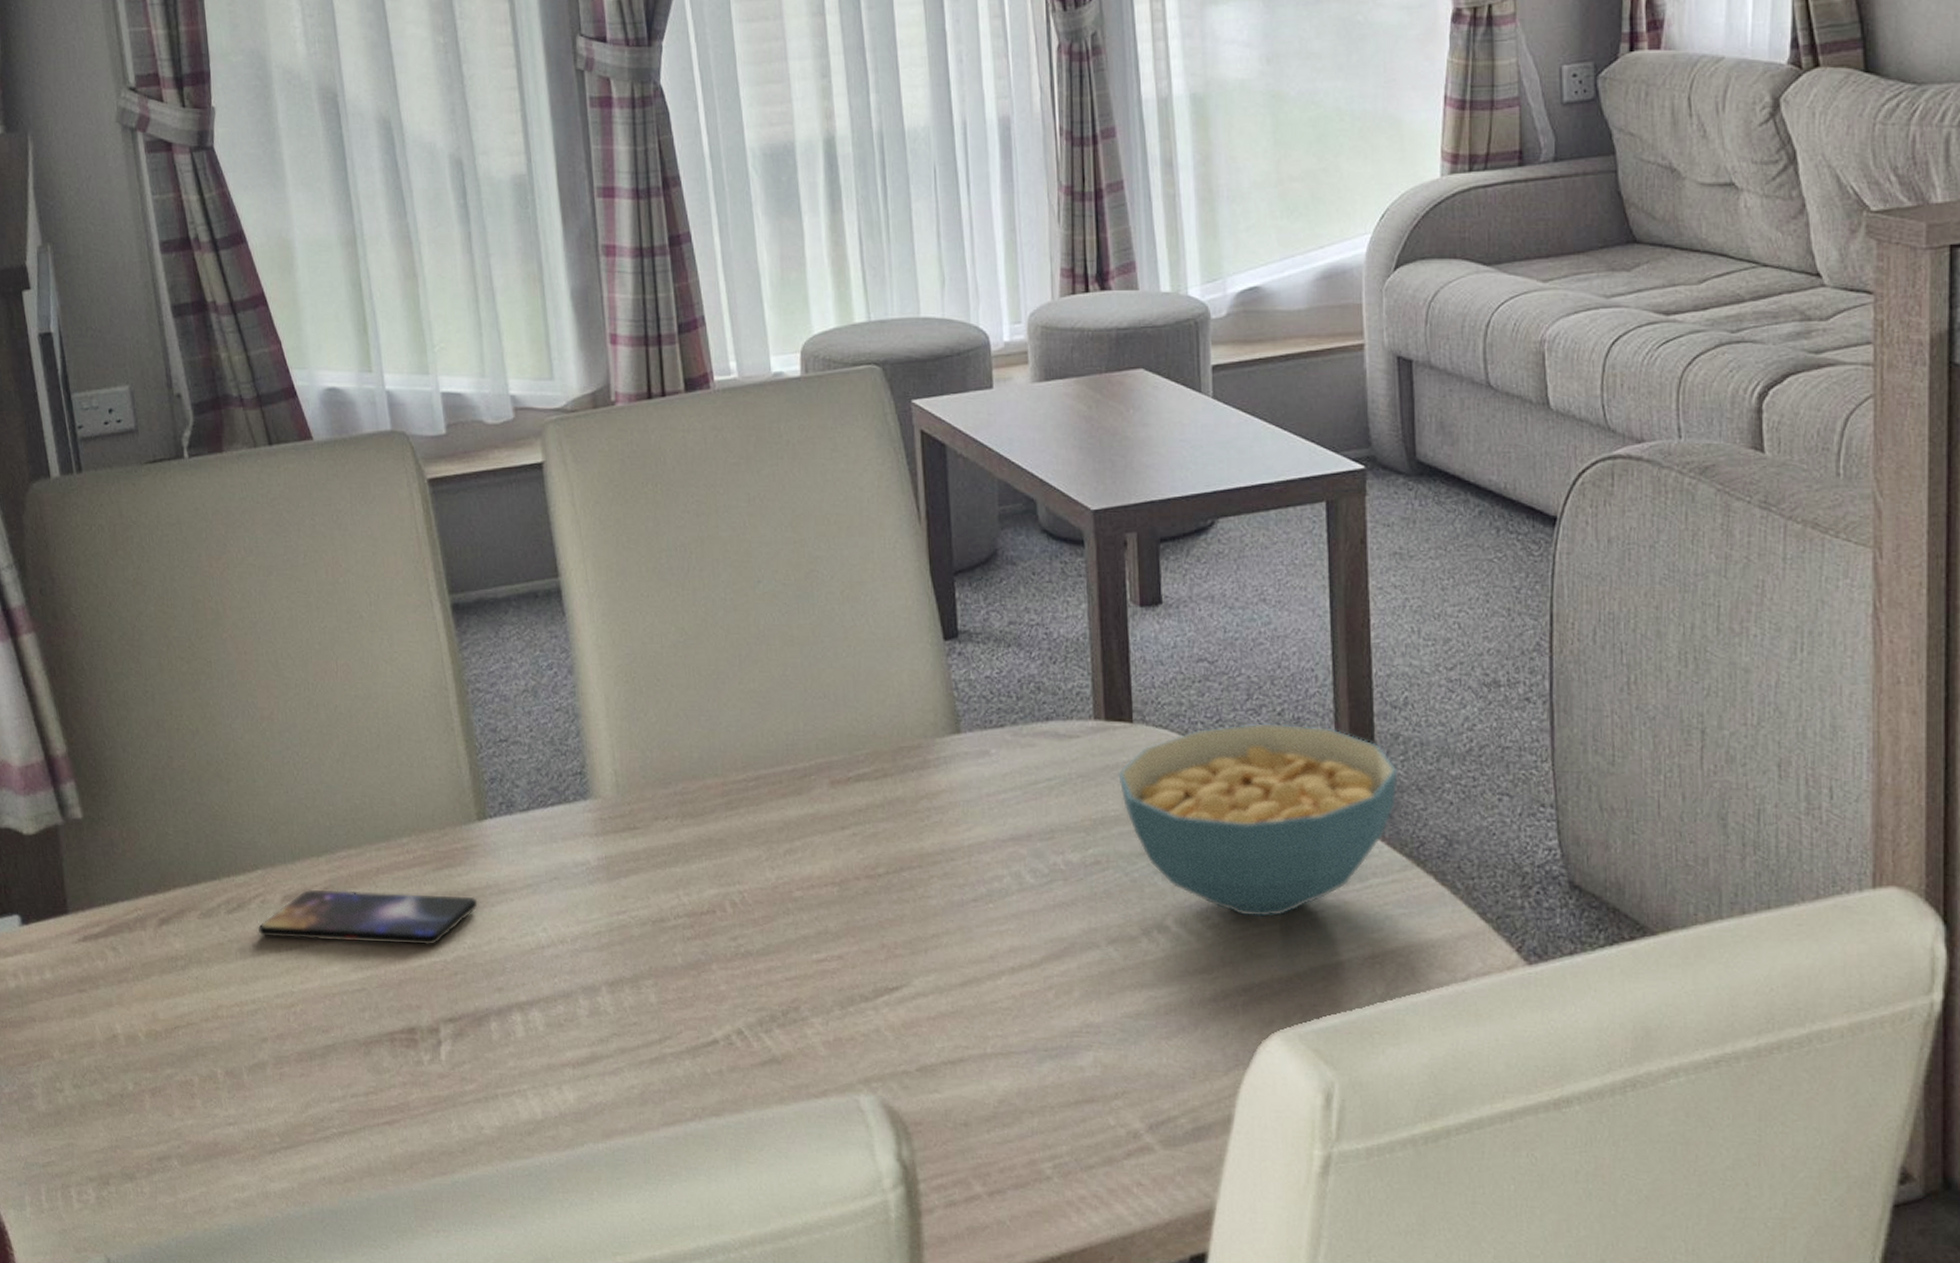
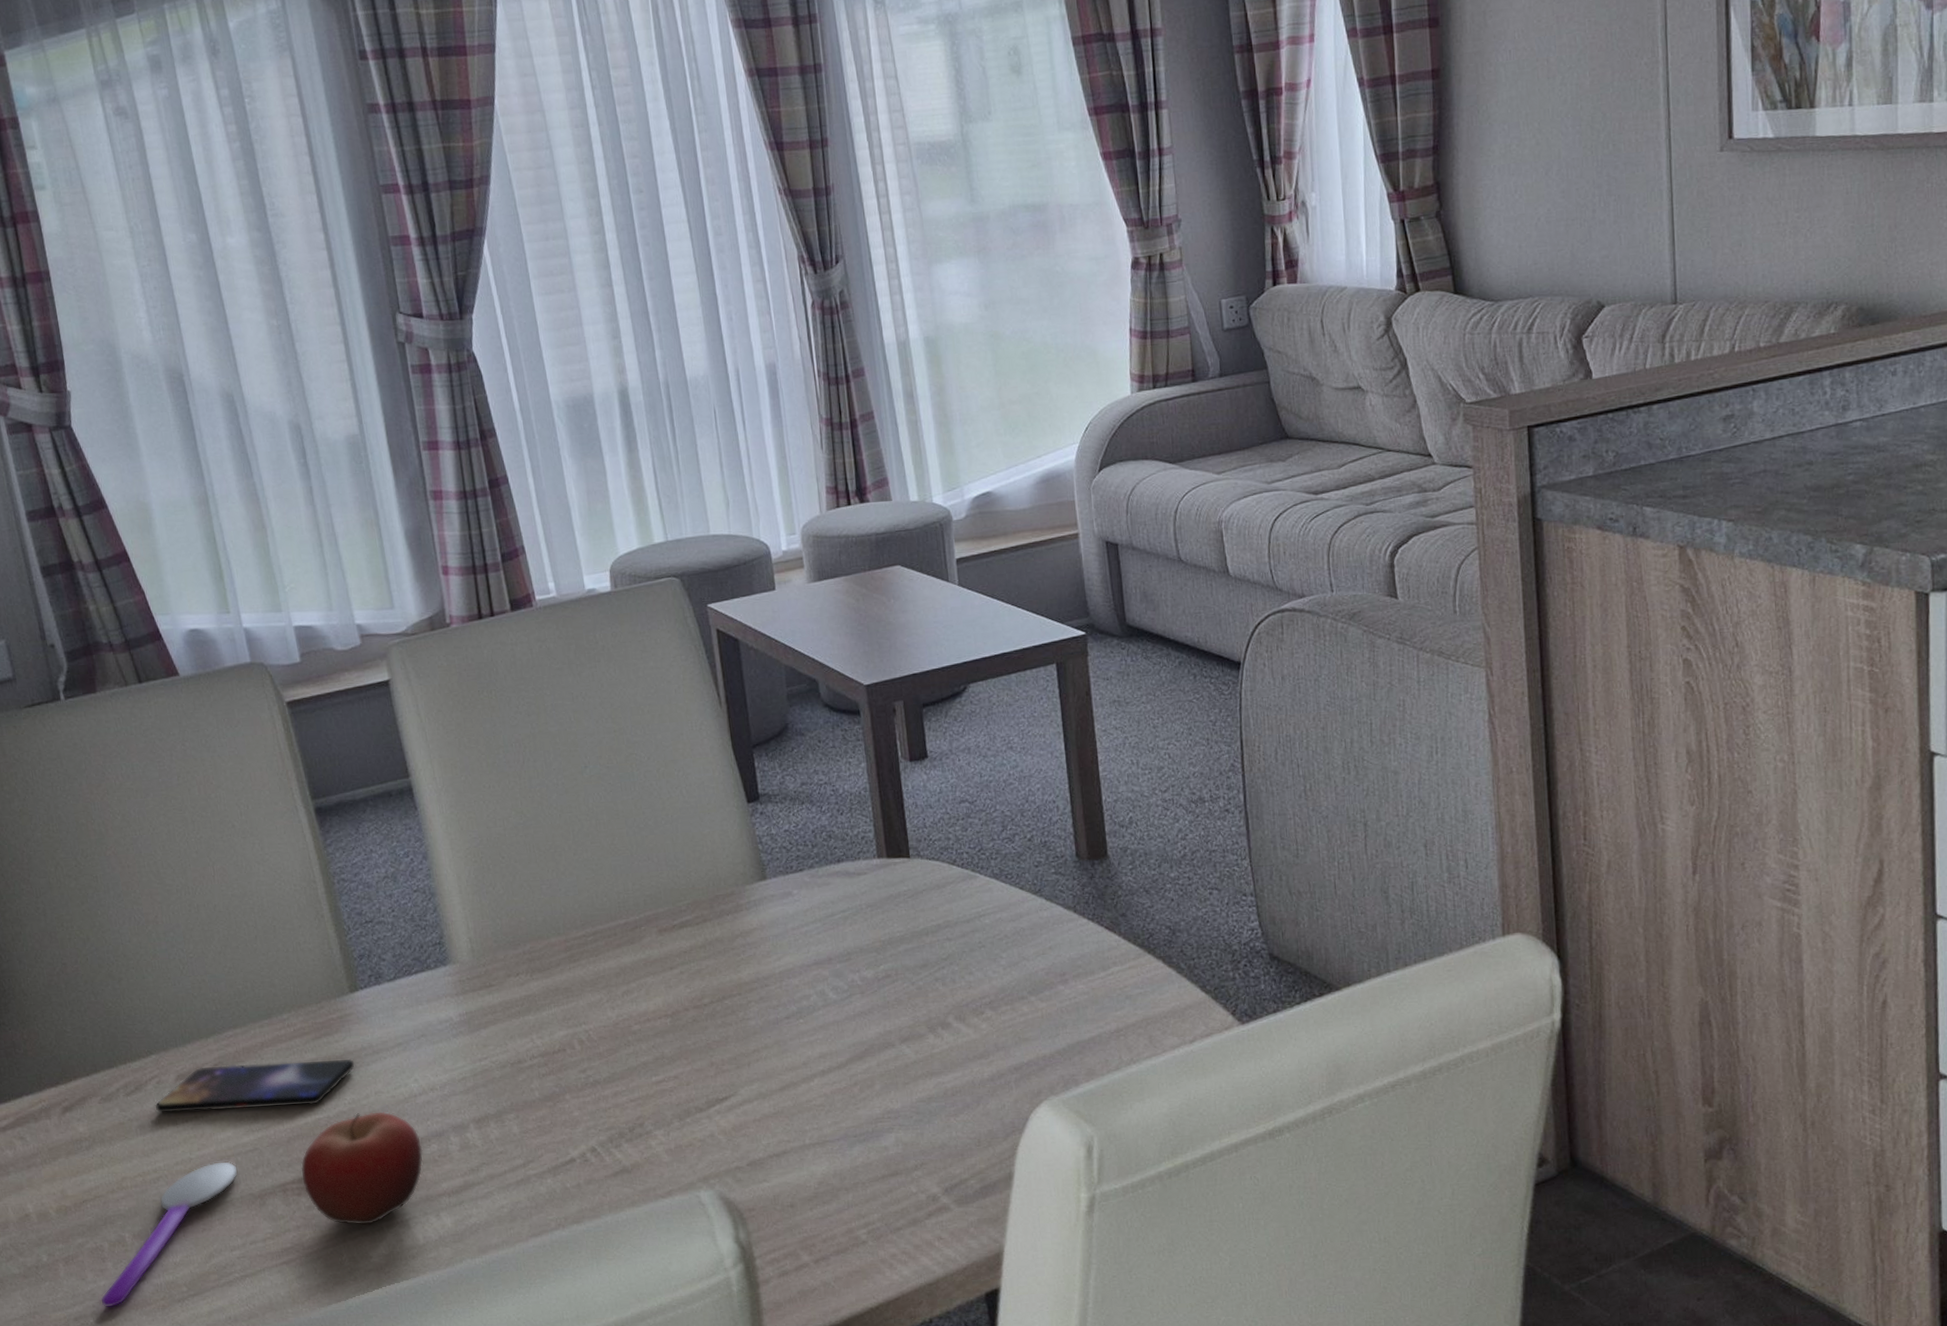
spoon: none [187,999,342,1150] -> present [100,1161,238,1307]
fruit: none [411,960,548,1090] -> present [300,1111,423,1225]
cereal bowl: present [1118,723,1398,917] -> none [900,847,1129,1008]

